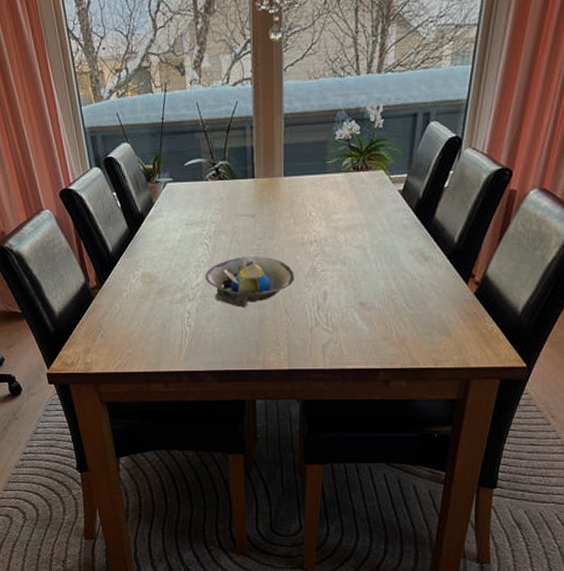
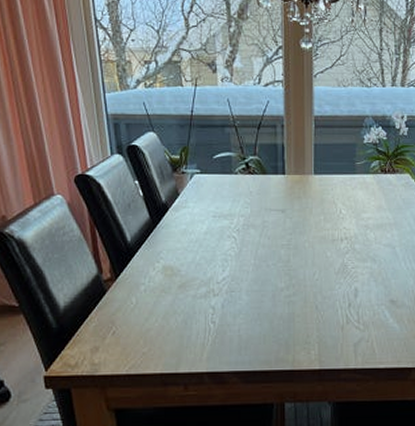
decorative bowl: present [205,256,294,308] -> none [232,251,325,304]

